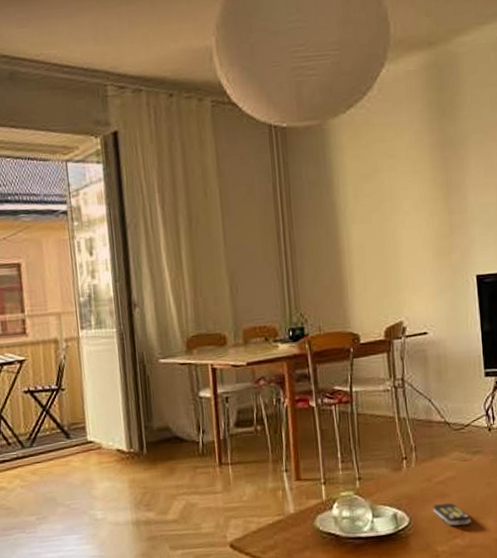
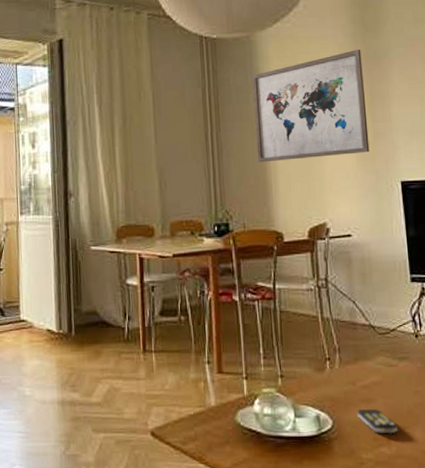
wall art: none [325,136,446,262] -> present [252,49,370,163]

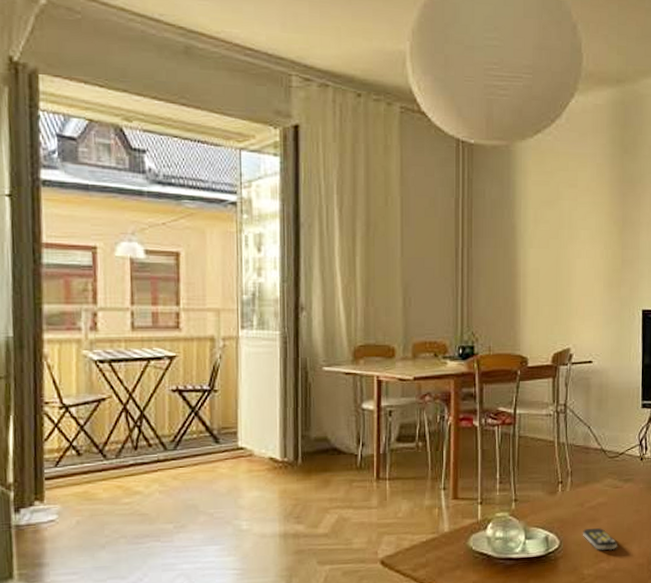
wall art: present [252,49,370,163] -> none [508,172,618,284]

